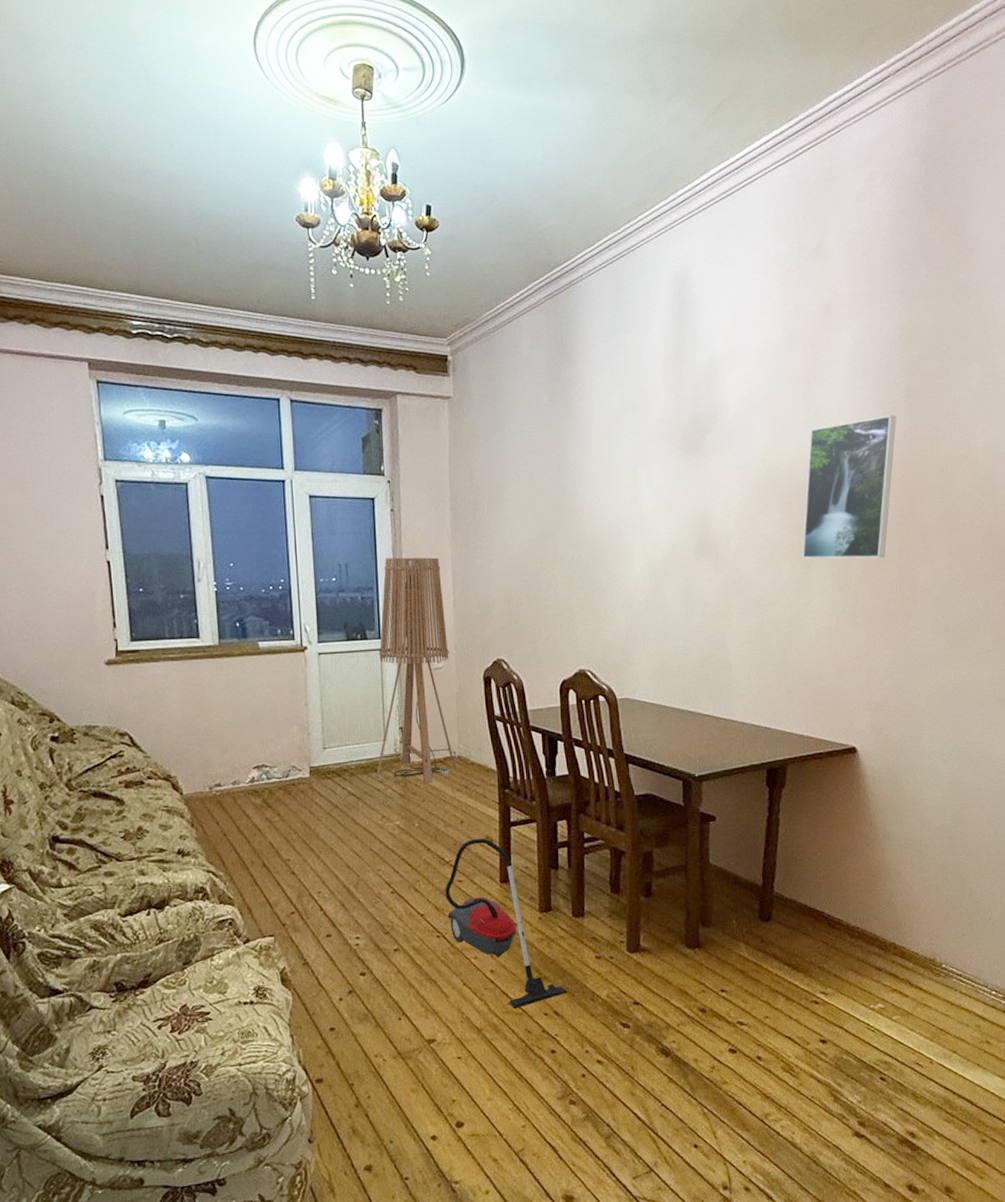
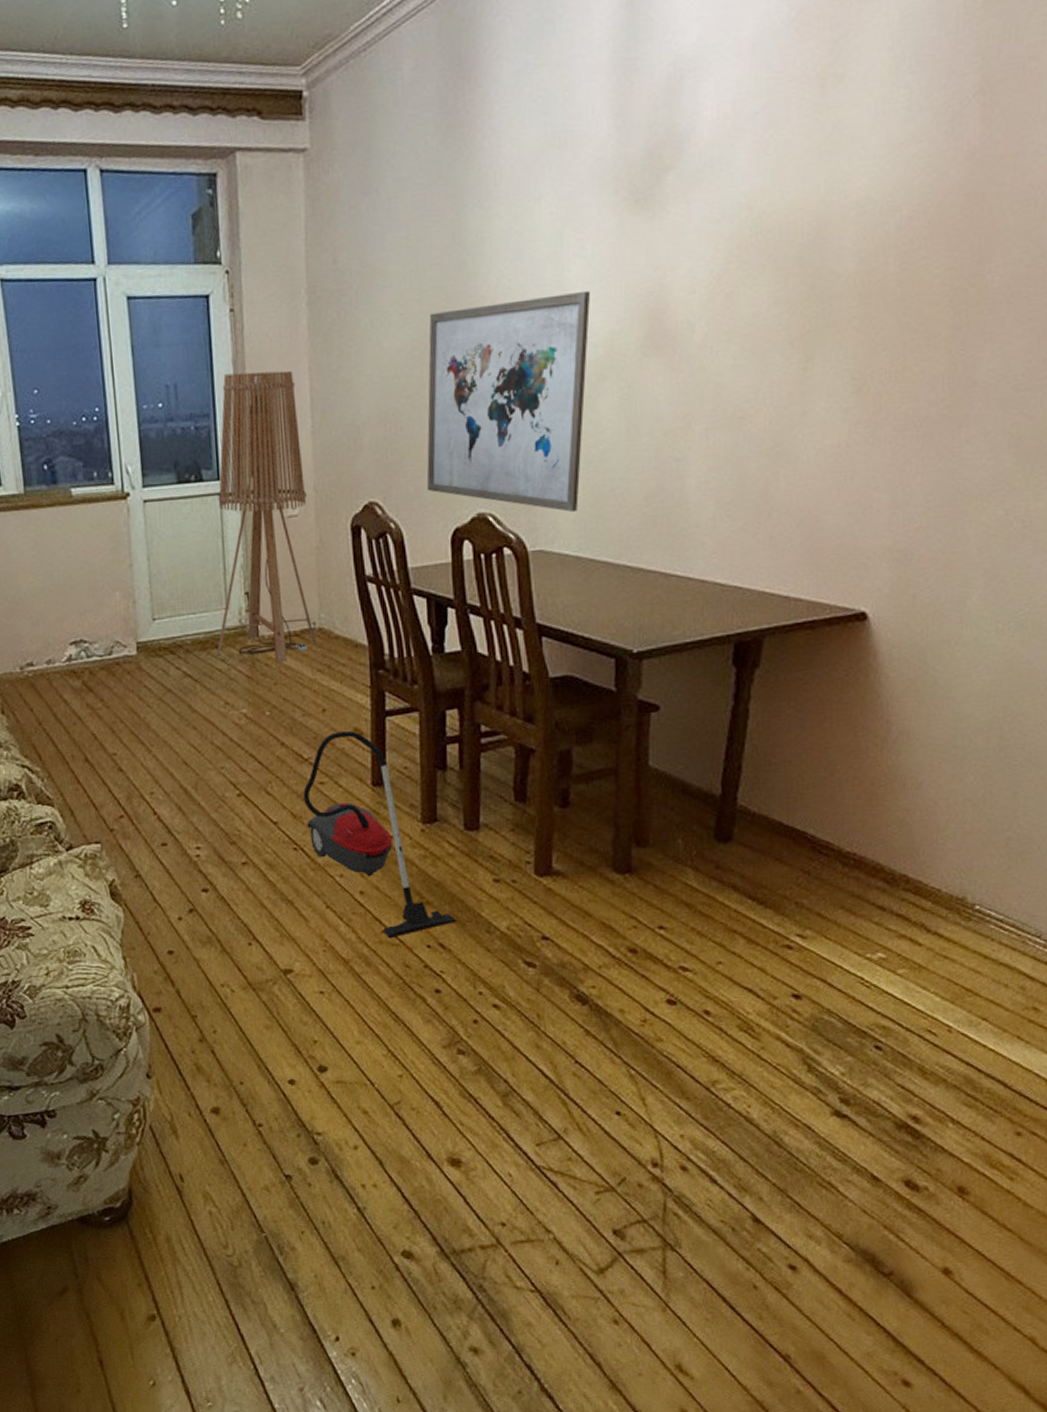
wall art: none [541,510,658,671] -> present [426,290,591,513]
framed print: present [802,415,896,559] -> none [801,124,960,349]

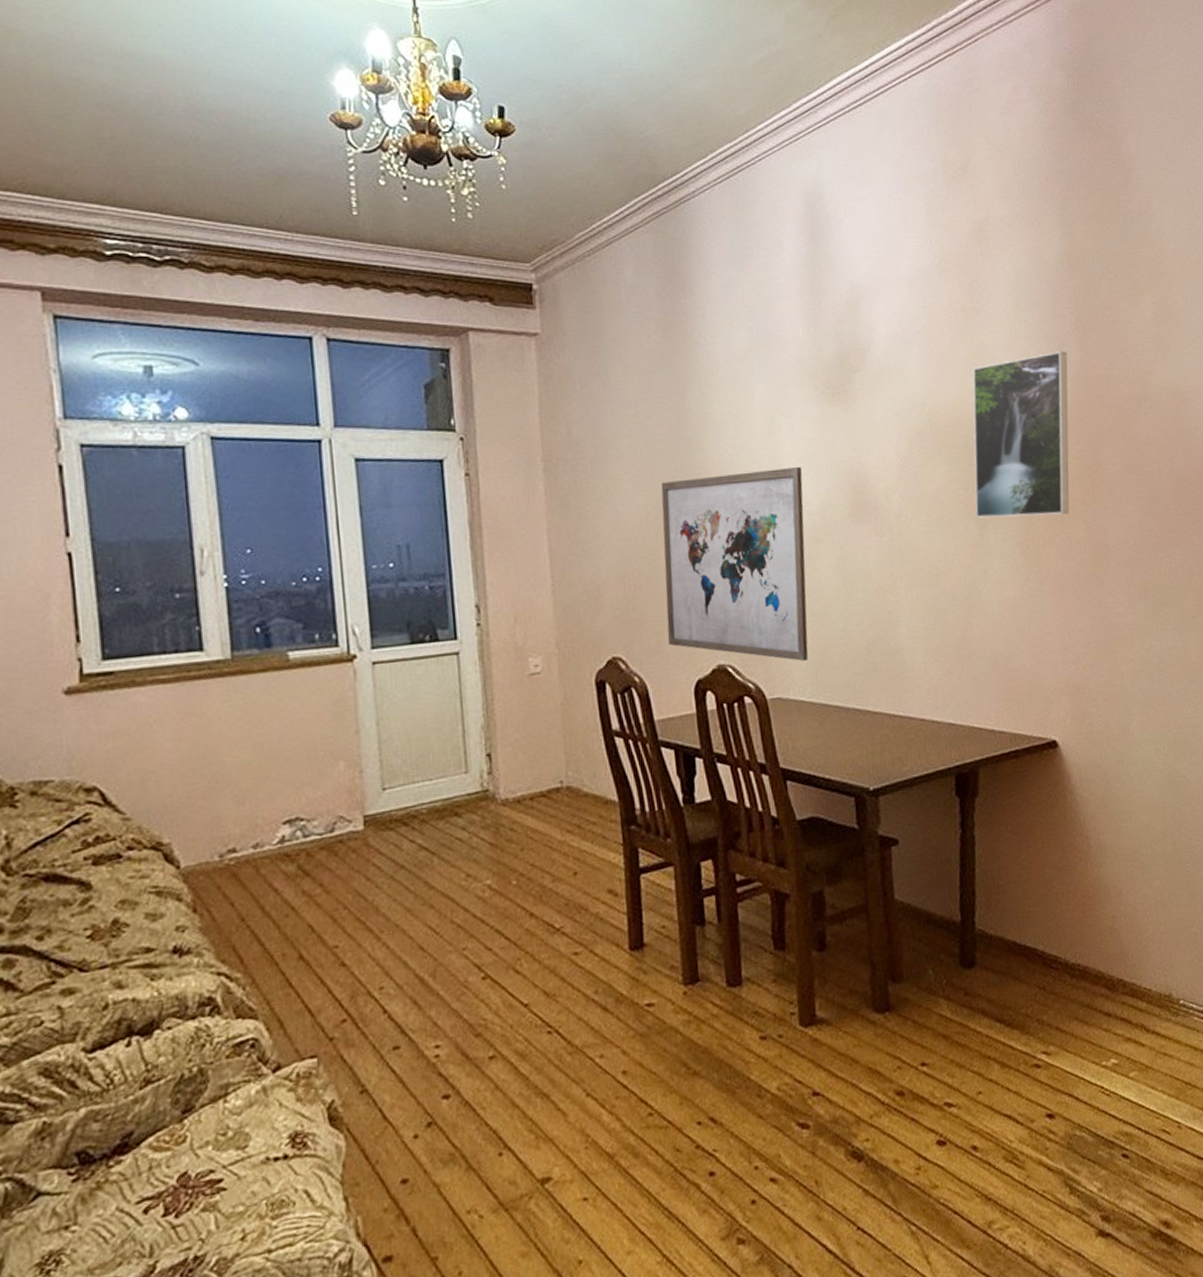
floor lamp: present [217,370,317,663] -> none [455,532,565,827]
vacuum cleaner: present [303,730,456,938] -> none [556,893,726,1121]
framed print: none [801,124,960,349] -> present [972,351,1070,519]

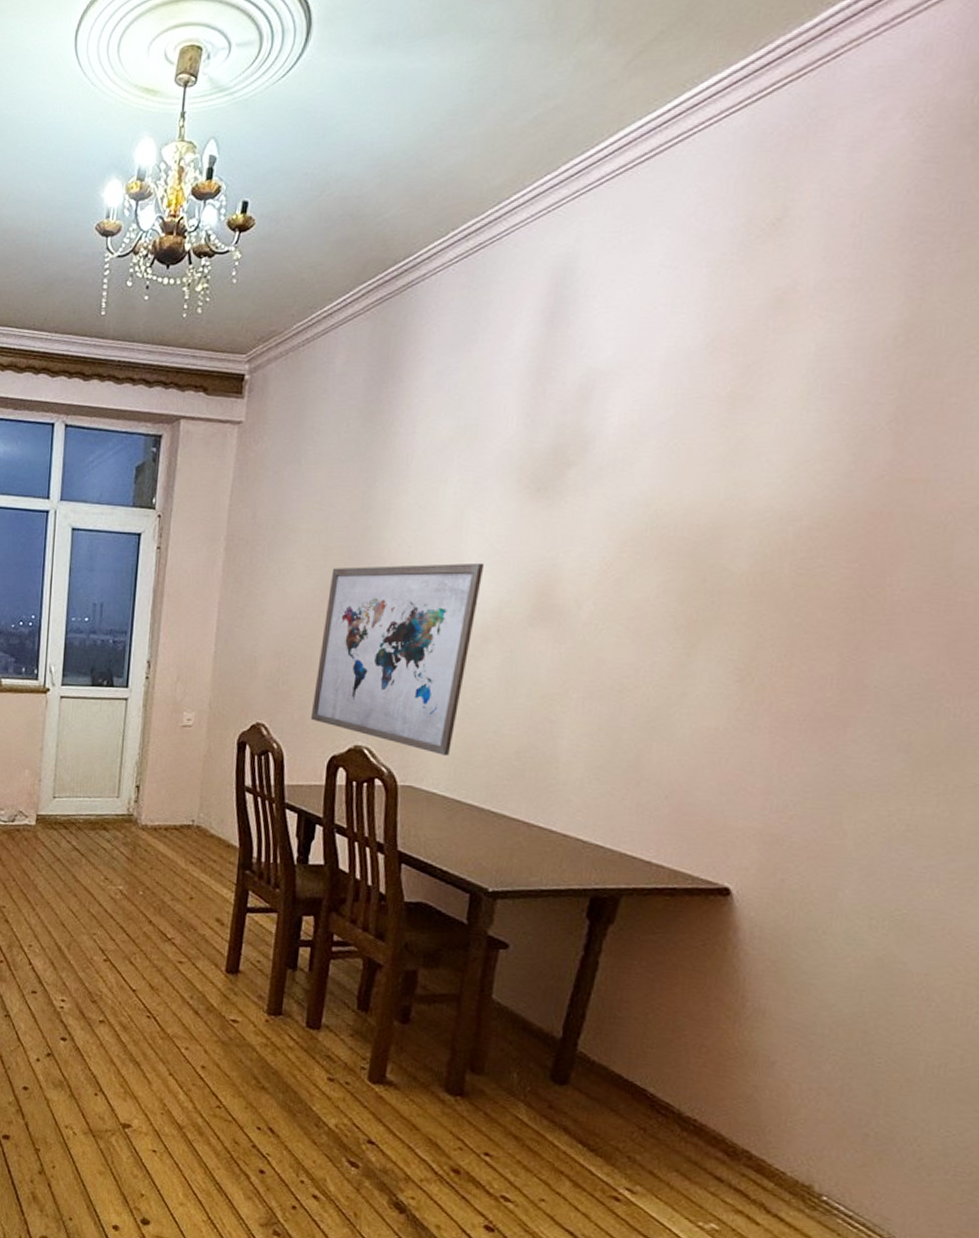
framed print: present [972,351,1070,519] -> none [686,448,870,643]

